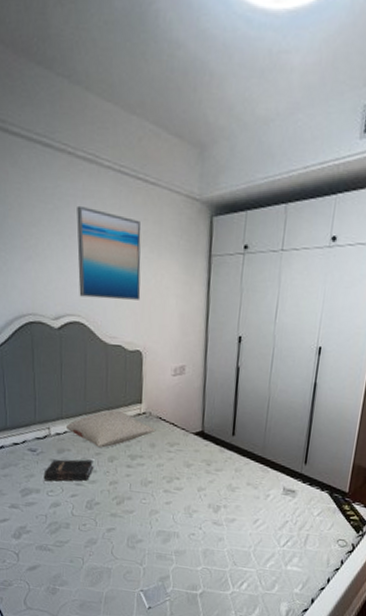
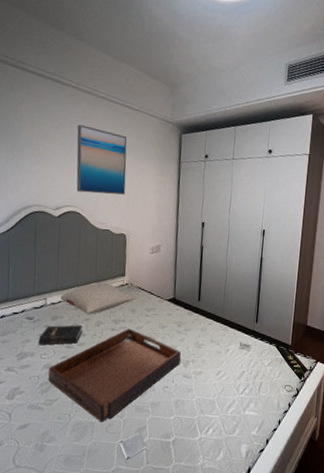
serving tray: none [56,465,211,569] -> present [48,328,181,422]

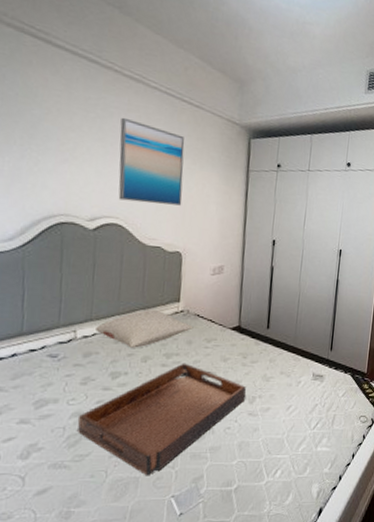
hardback book: present [38,325,83,345] -> none [64,361,125,388]

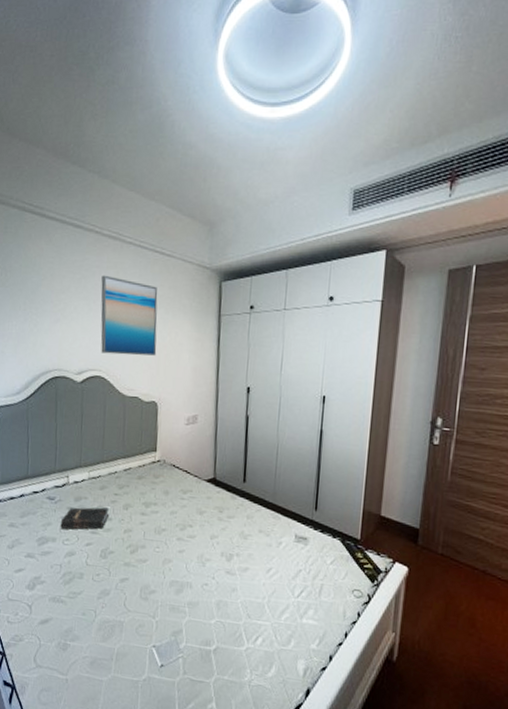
hardback book: none [64,361,125,388] -> present [60,507,110,530]
serving tray: present [77,363,247,476] -> none [71,513,224,622]
pillow: present [96,310,194,348] -> none [84,459,170,496]

